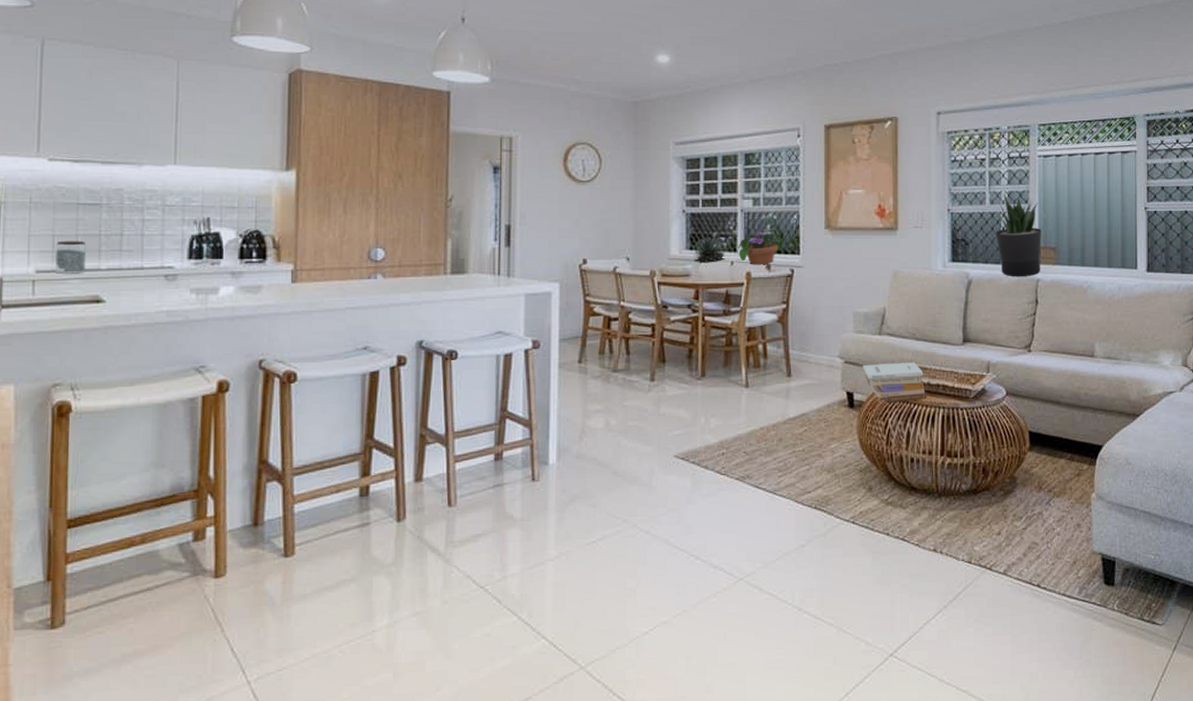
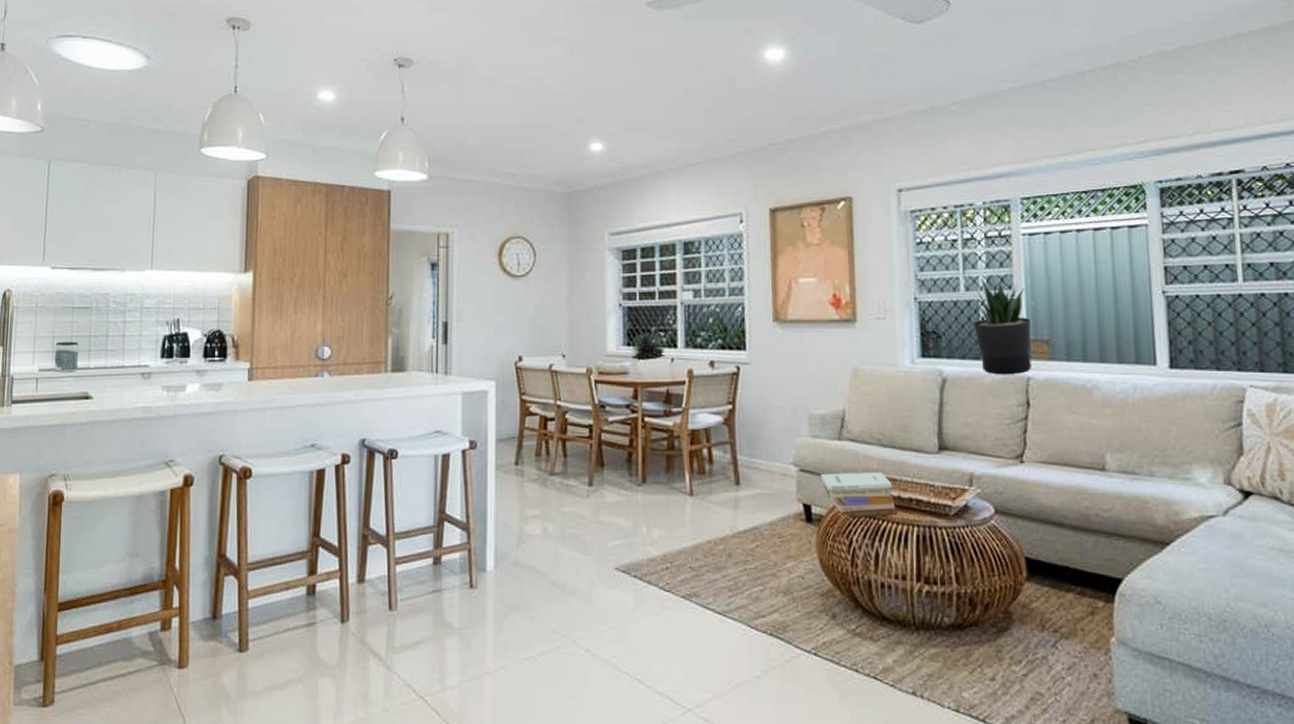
potted flower: present [737,225,784,265] -> none [677,319,728,362]

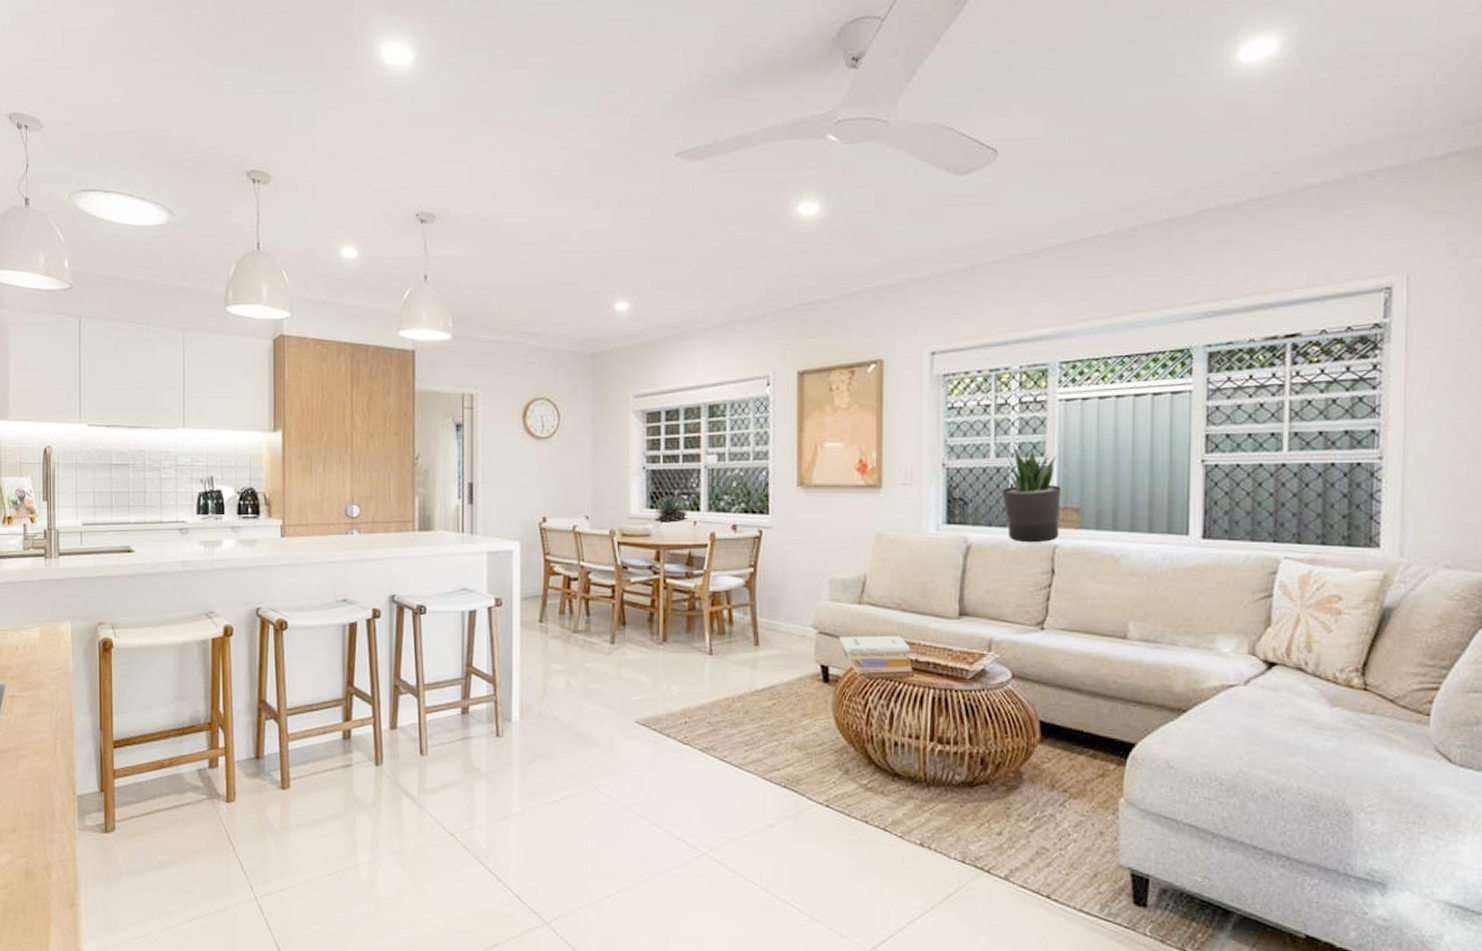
jar: present [54,341,80,373] -> none [96,497,119,528]

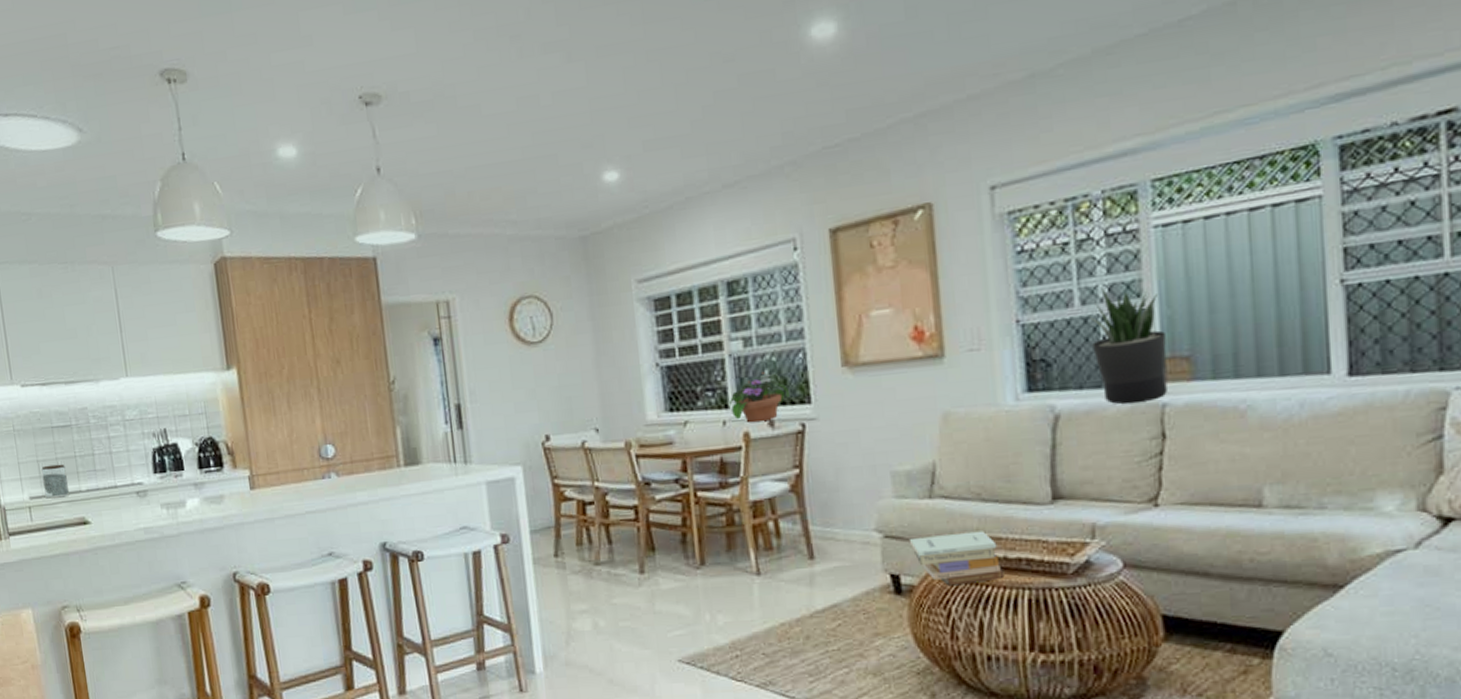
jar: none [96,497,119,528] -> present [41,464,69,500]
succulent plant: present [655,495,688,523] -> none [675,393,716,427]
potted flower: none [700,483,751,526] -> present [728,371,789,424]

